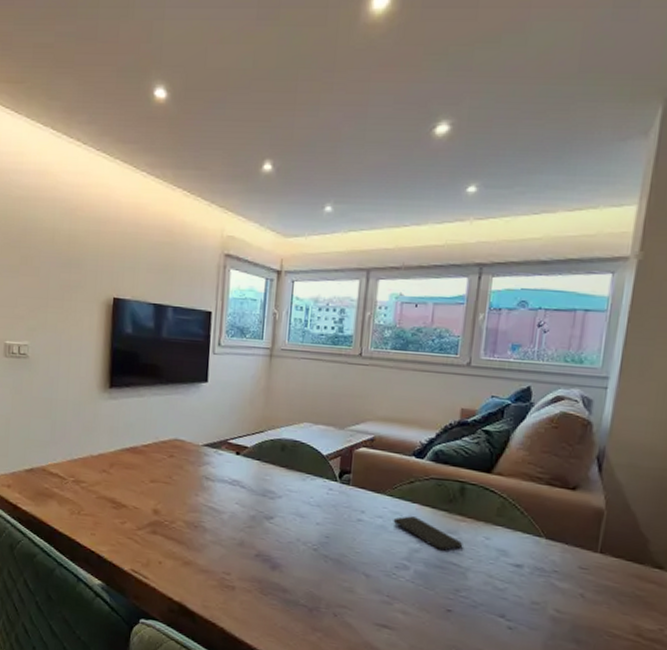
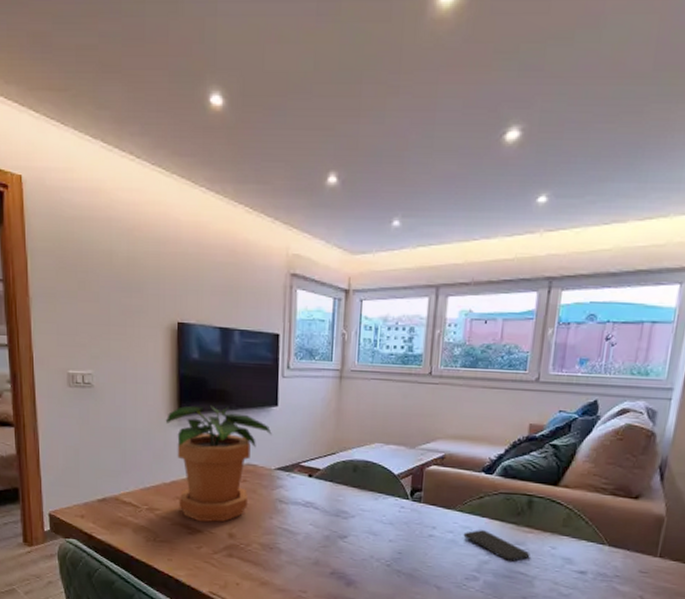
potted plant: none [96,379,201,497] -> present [165,405,272,522]

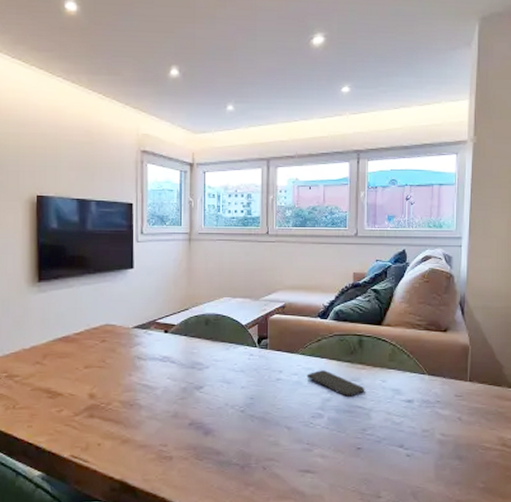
potted plant: present [165,405,272,522] -> none [25,271,129,385]

